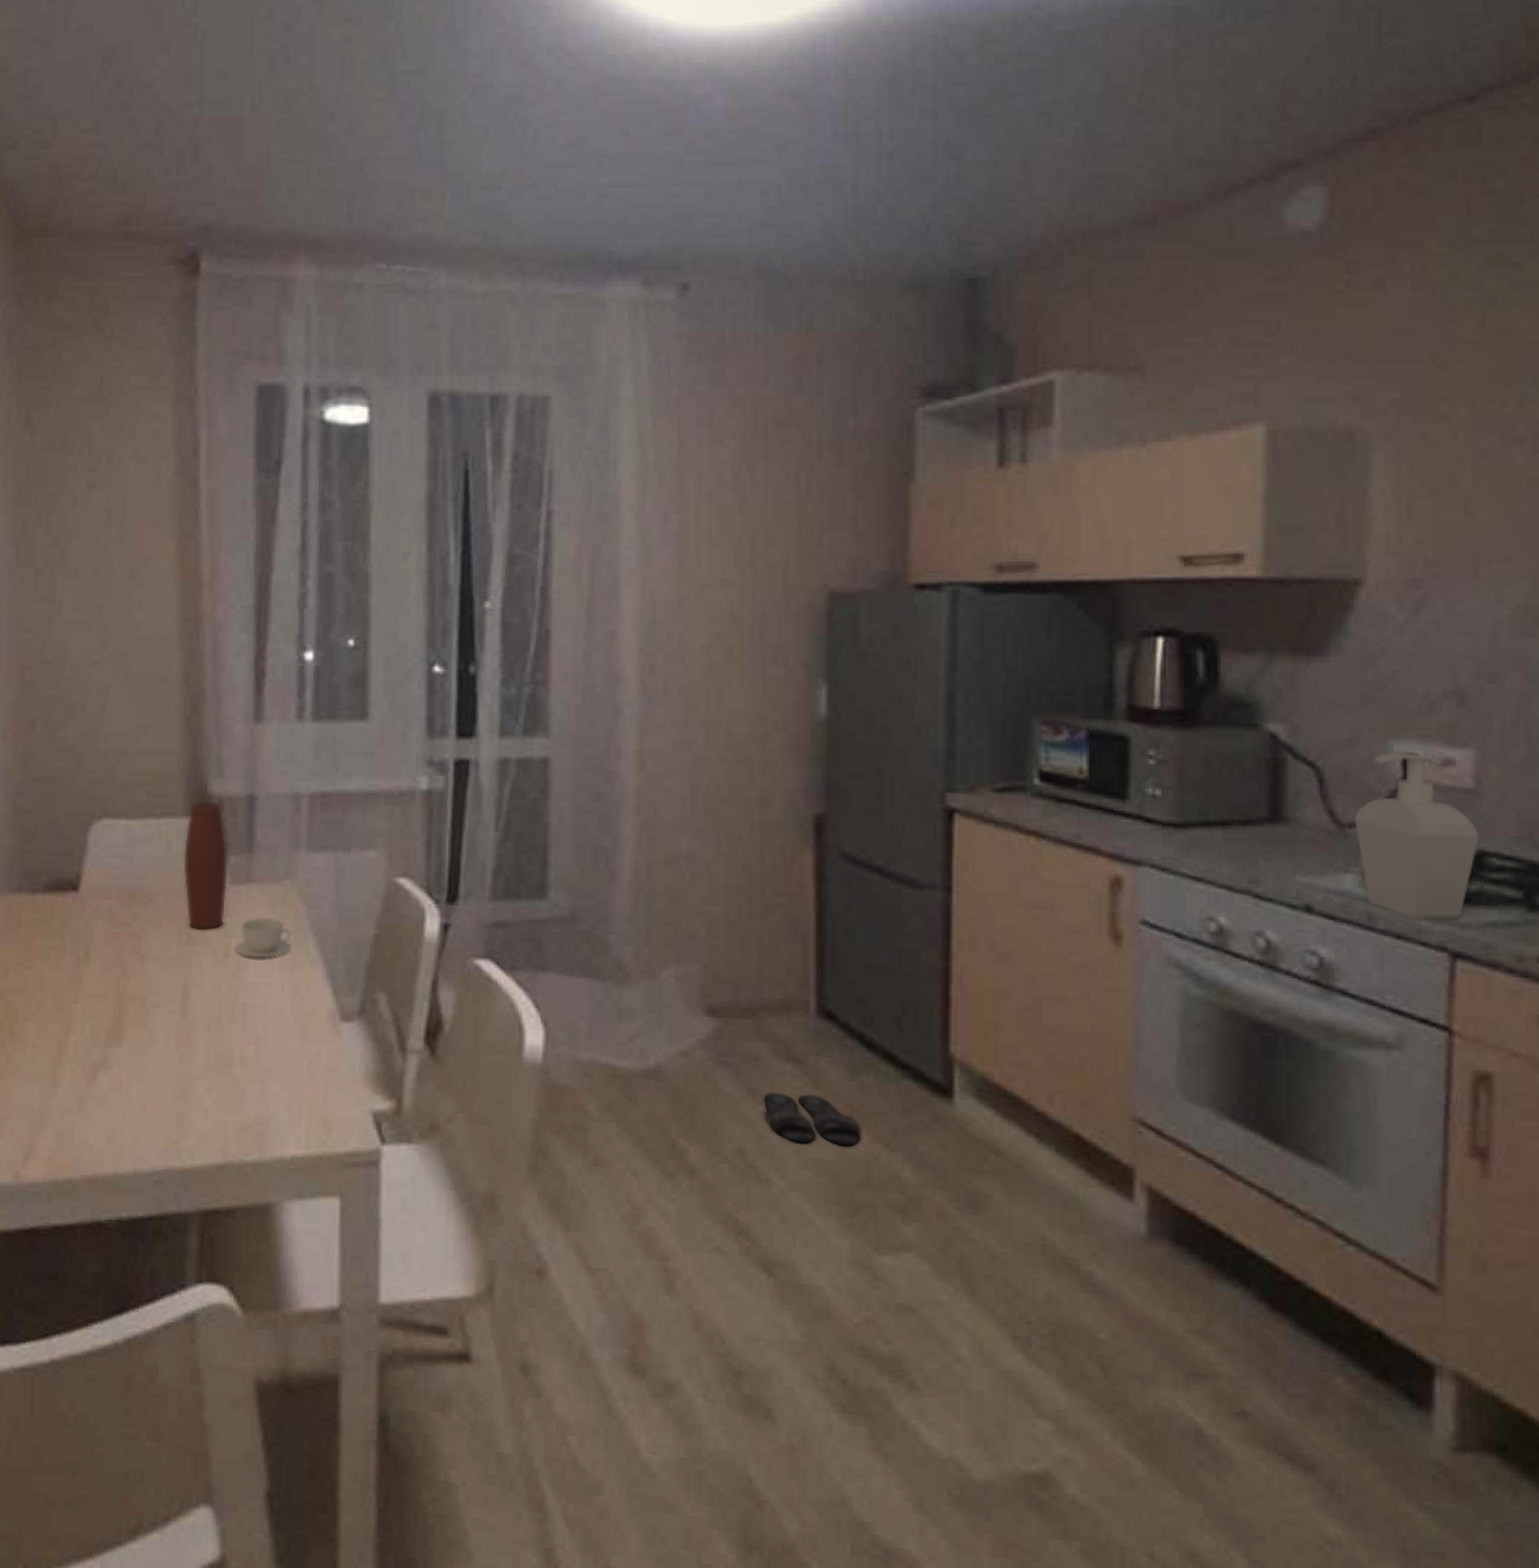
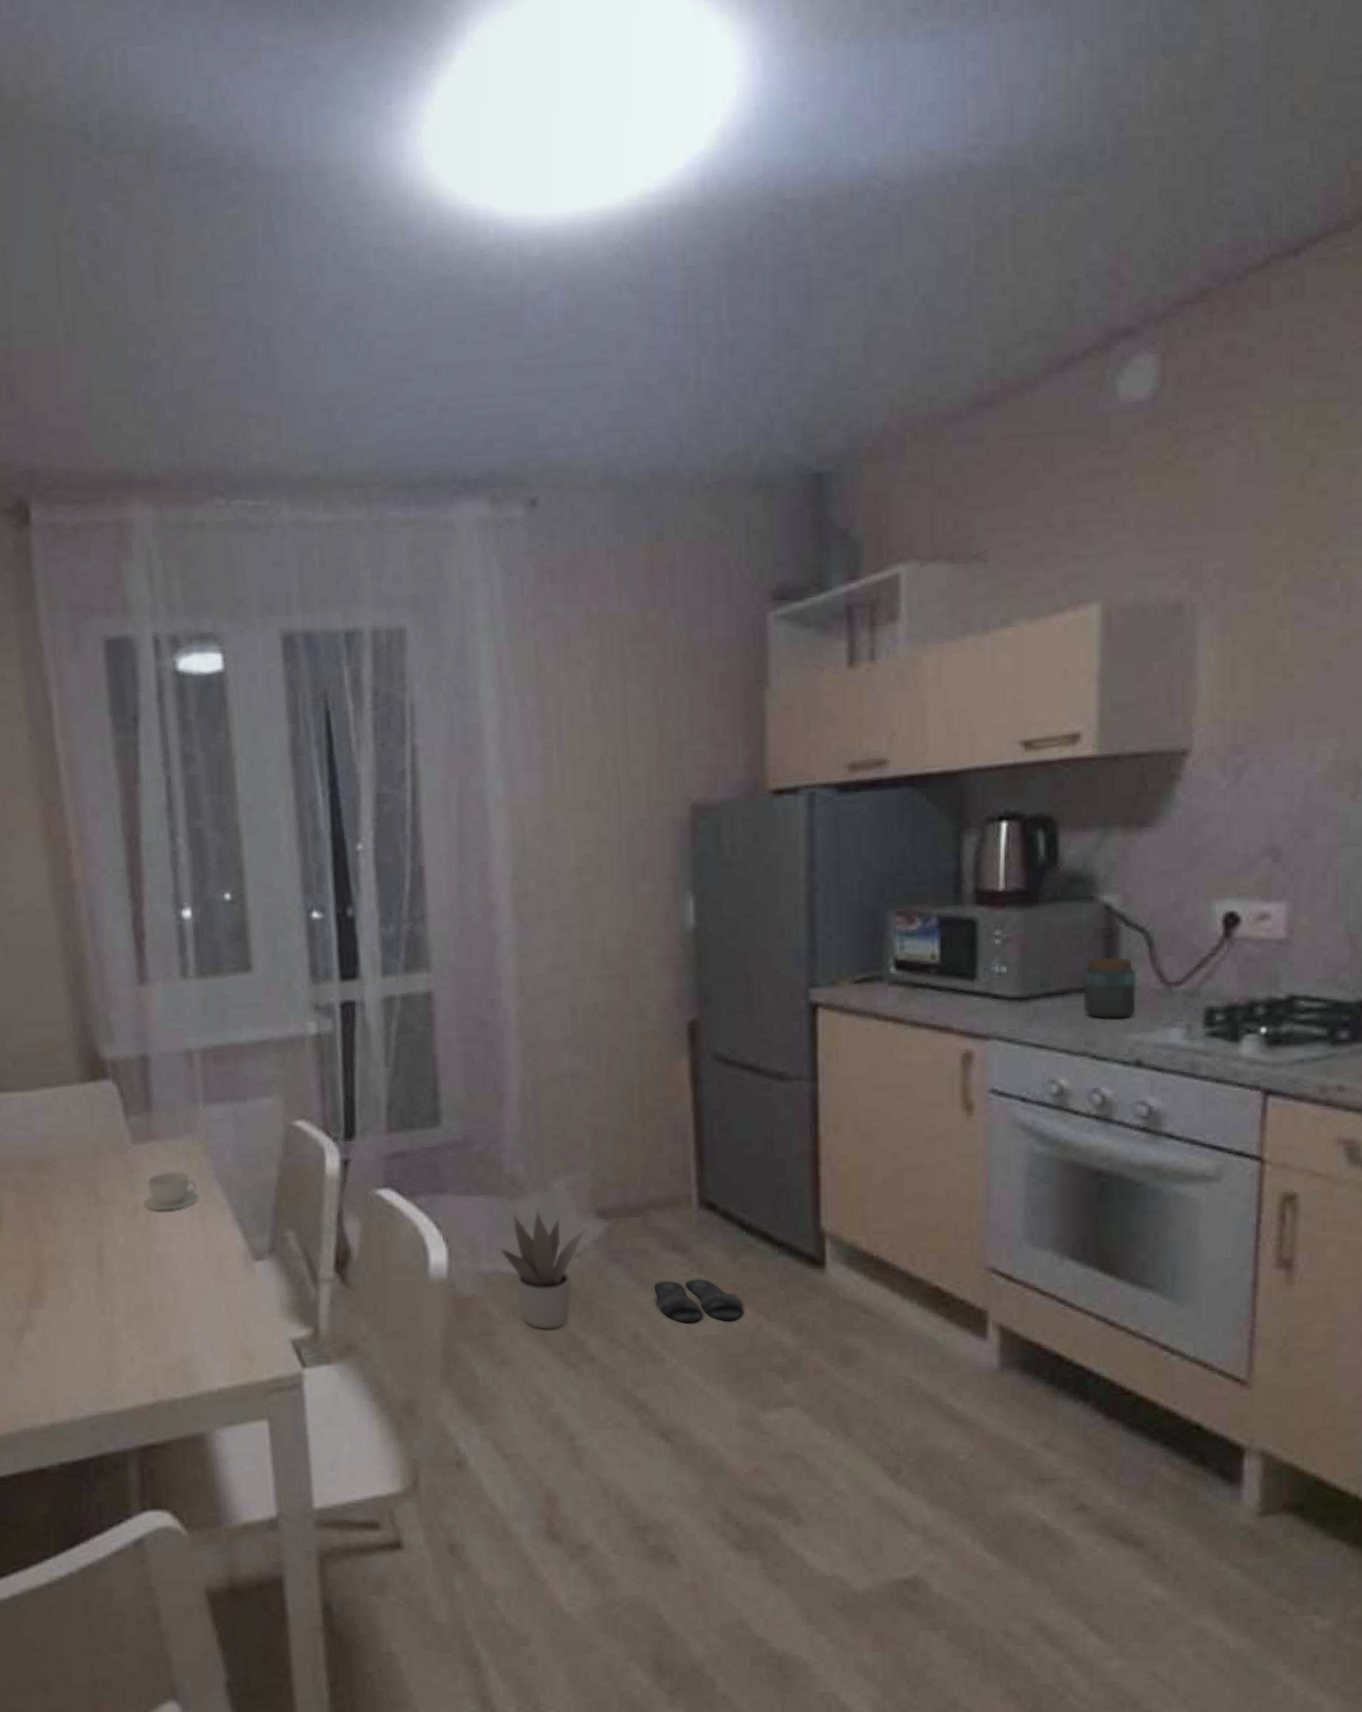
vase: present [182,800,230,931] -> none [81,1066,131,1191]
potted plant: none [601,997,693,1133] -> present [500,1207,585,1330]
peanut butter: none [1245,789,1306,858] -> present [1082,957,1137,1020]
soap bottle: present [1354,751,1480,923] -> none [1180,909,1291,1065]

